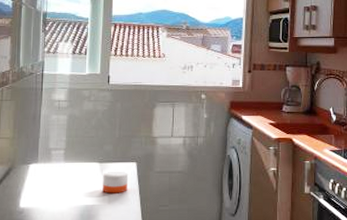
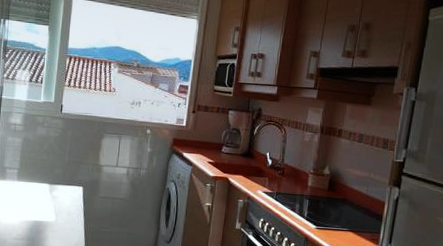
candle: present [102,171,129,194] -> none [51,192,75,213]

